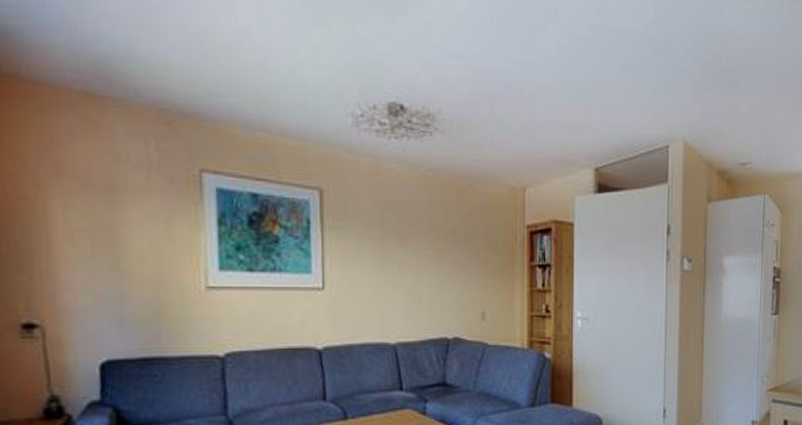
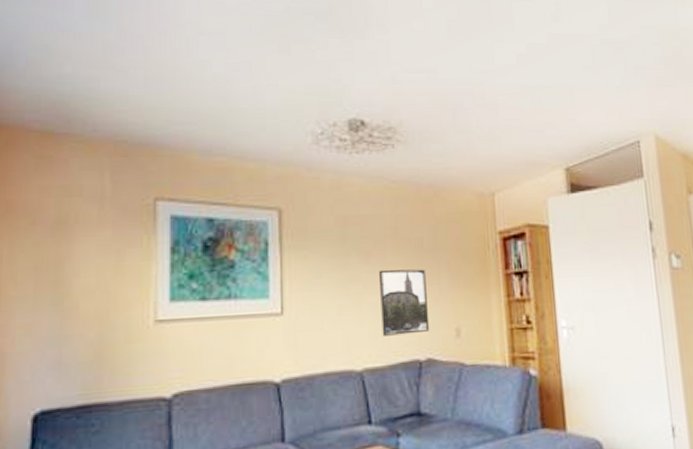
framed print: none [412,254,458,315] -> present [378,269,430,336]

